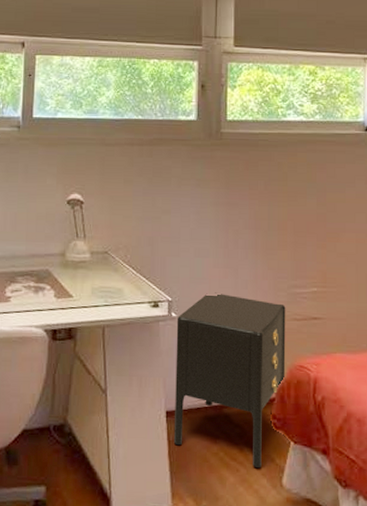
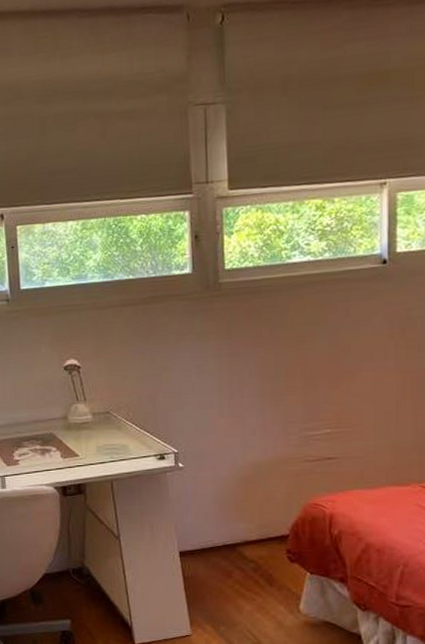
nightstand: present [173,292,286,468] -> none [184,441,300,596]

